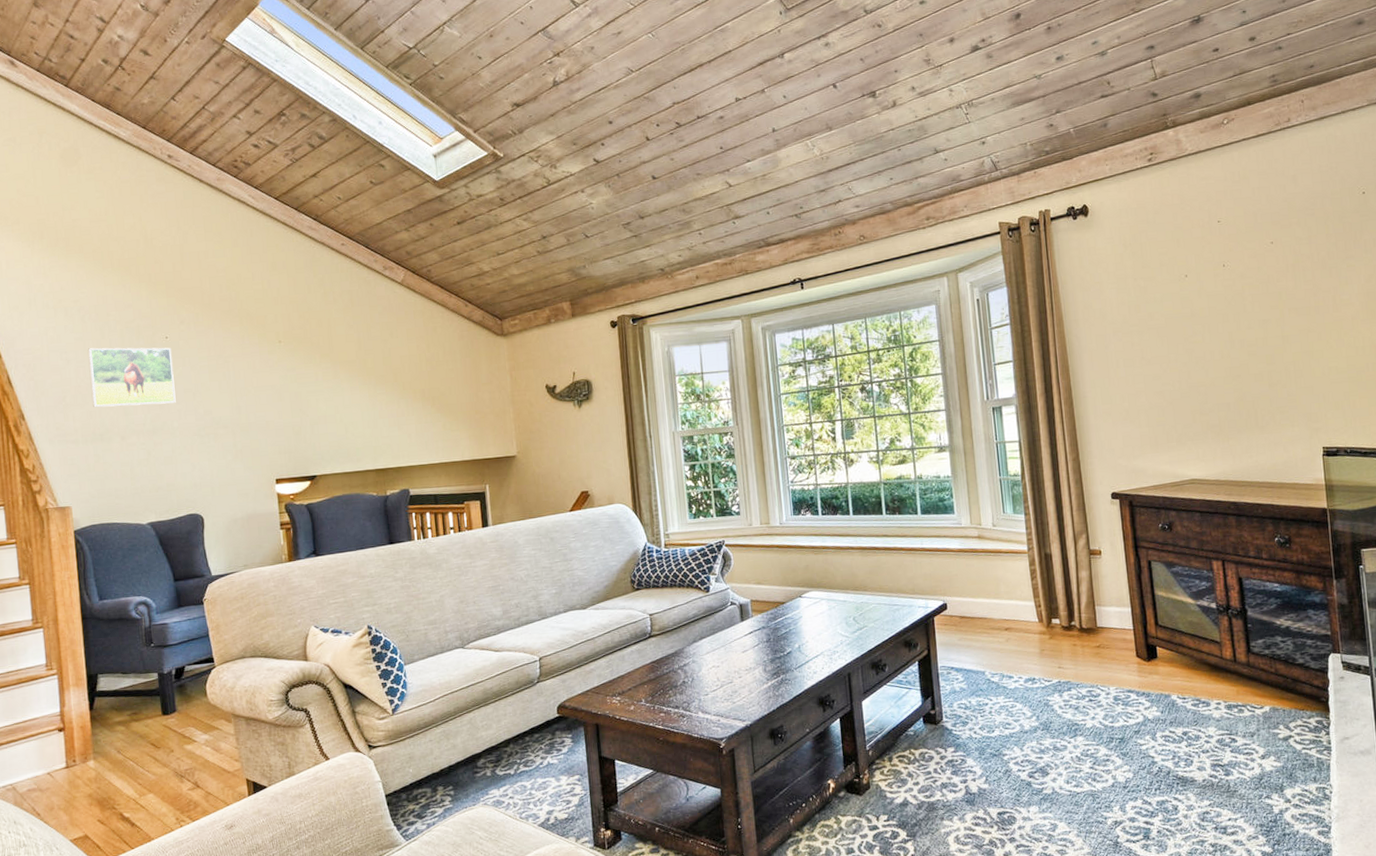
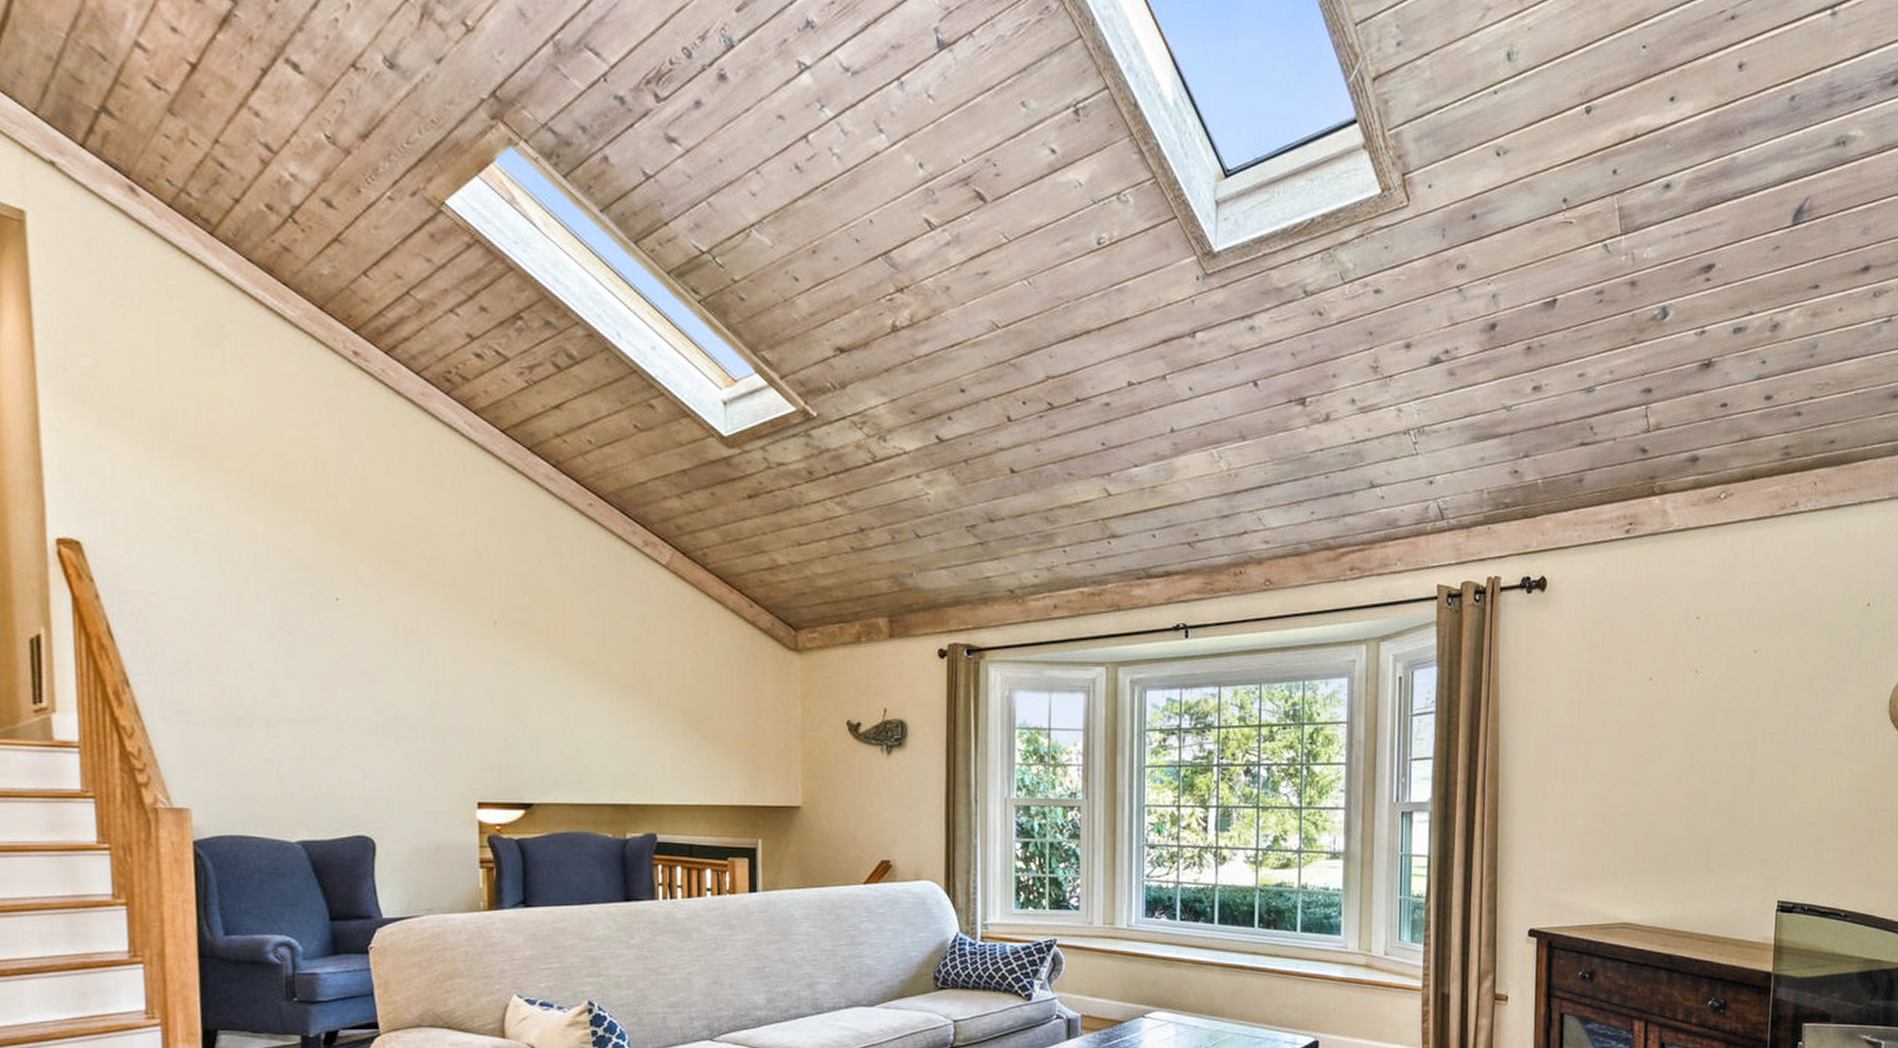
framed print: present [88,347,176,407] -> none [225,600,346,688]

